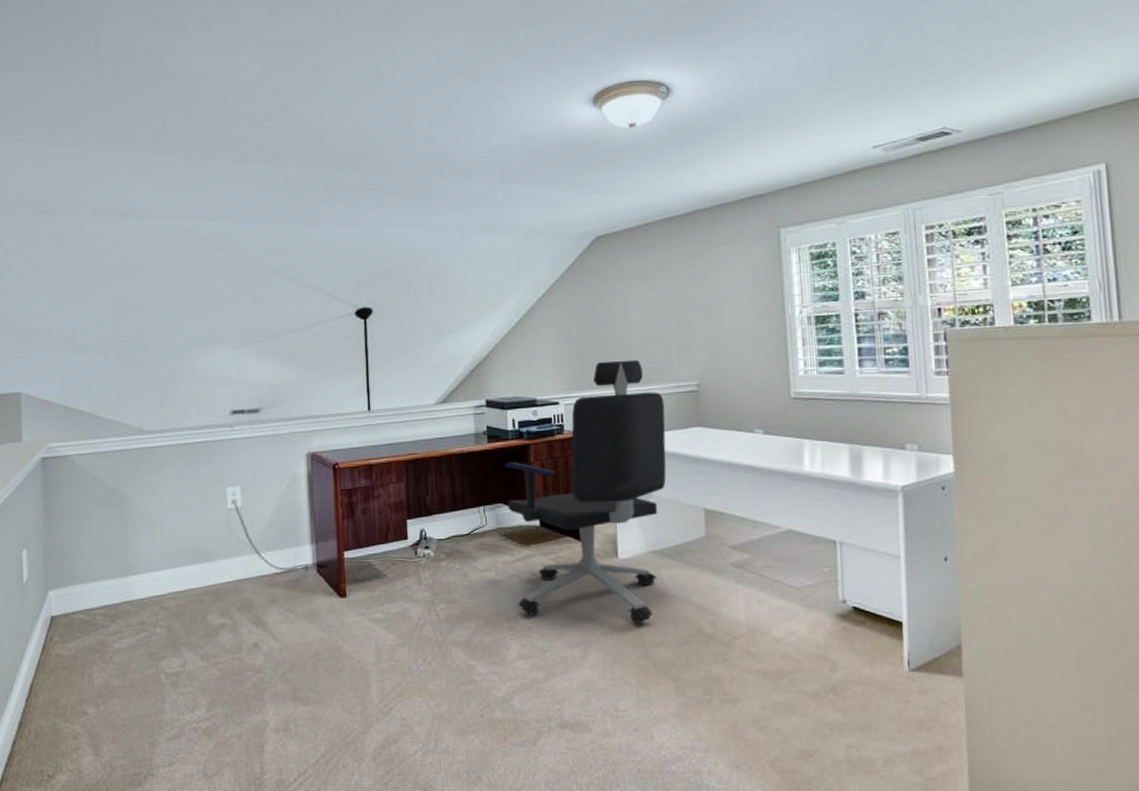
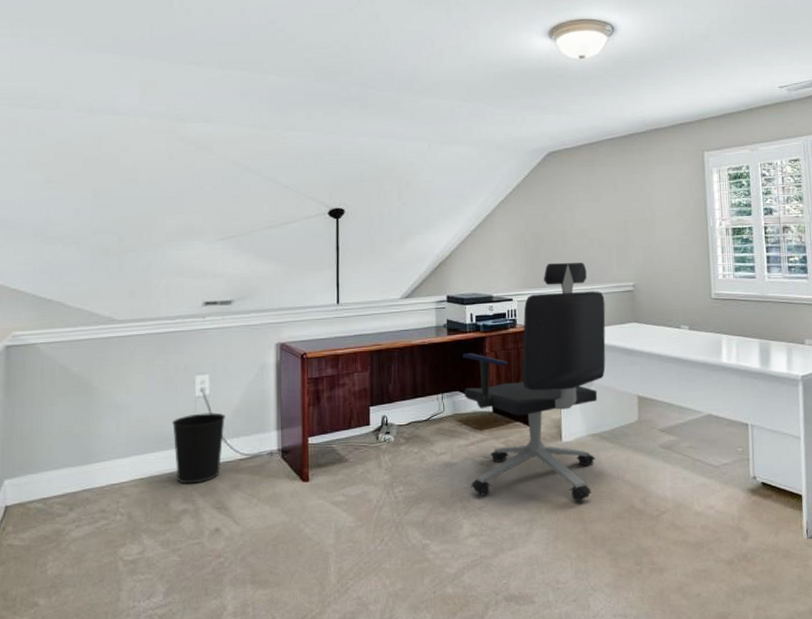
wastebasket: none [205,525,259,598] -> present [171,412,226,484]

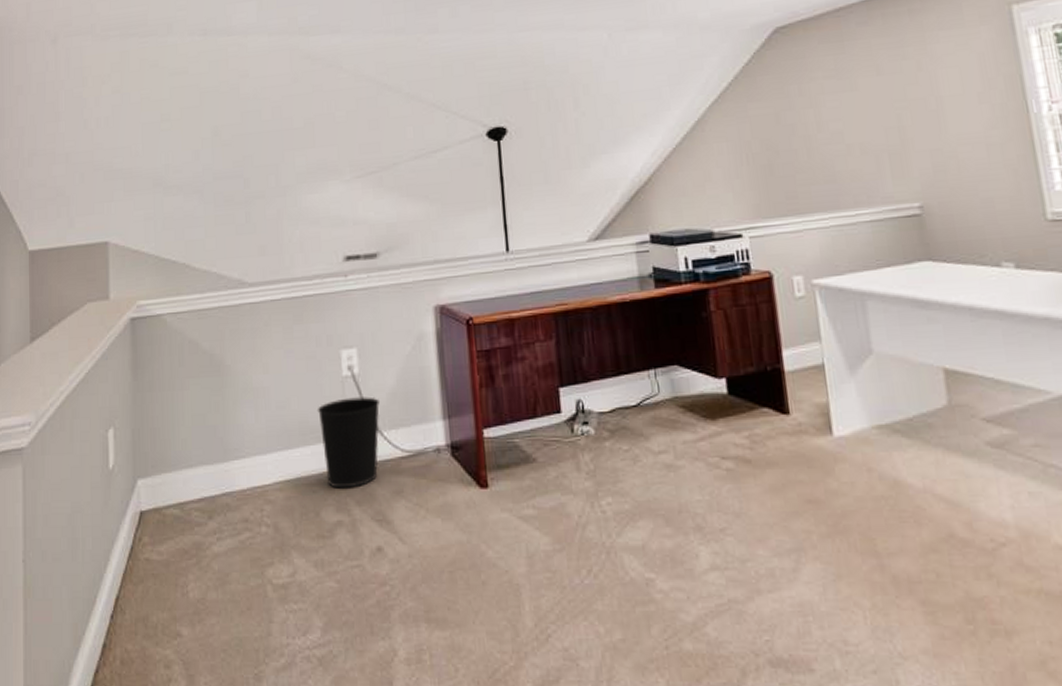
office chair: present [463,262,606,501] -> none [678,177,889,524]

